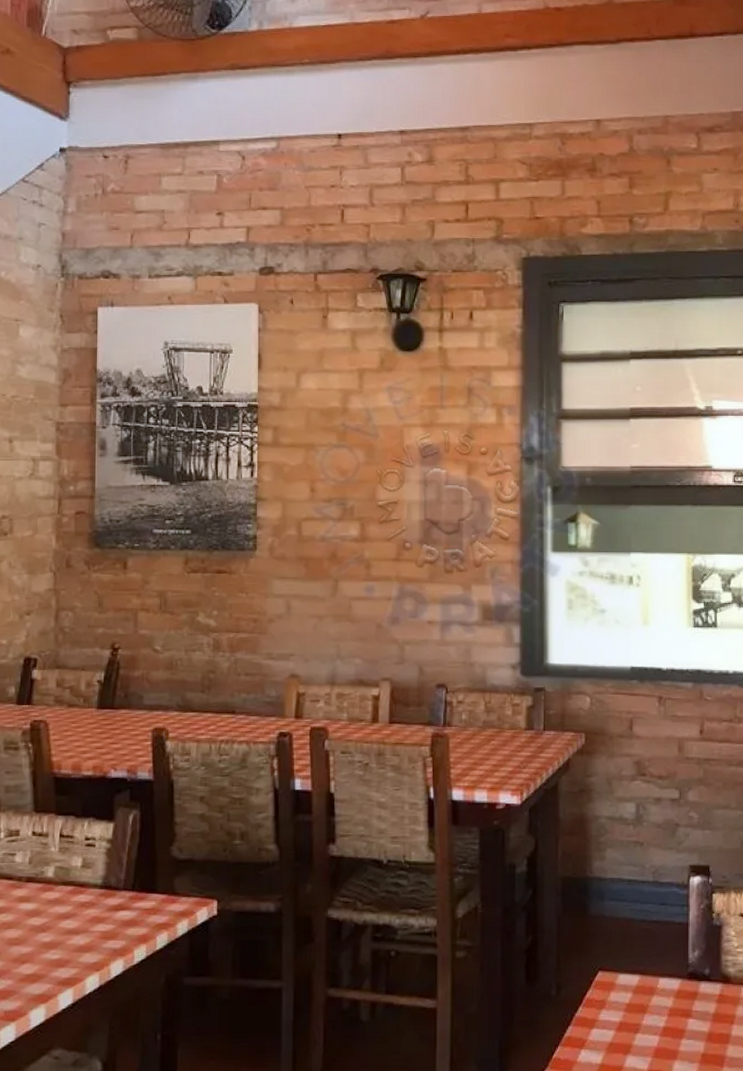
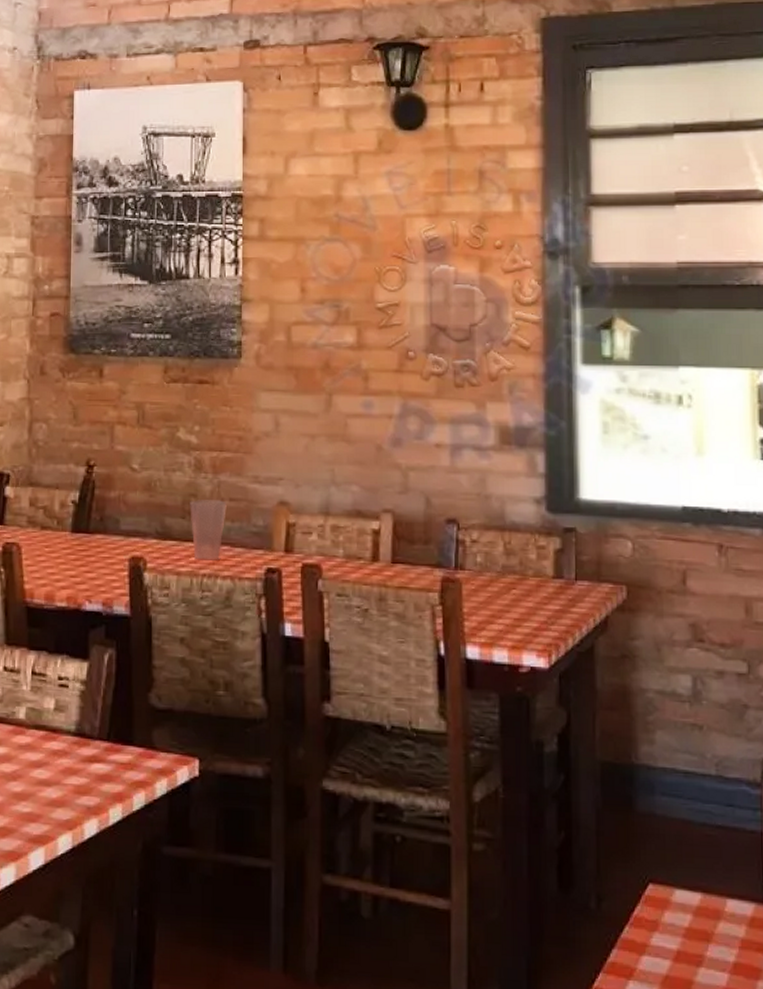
cup: none [209,675,243,729] -> present [190,500,227,562]

